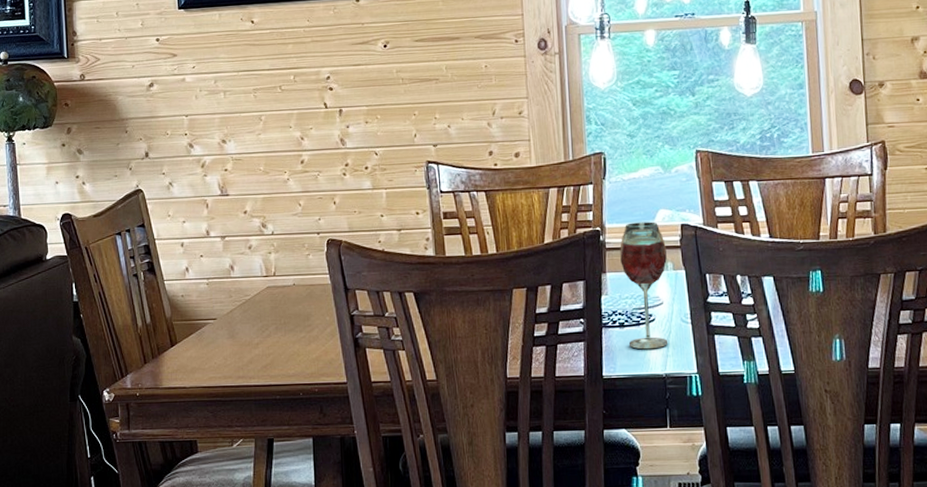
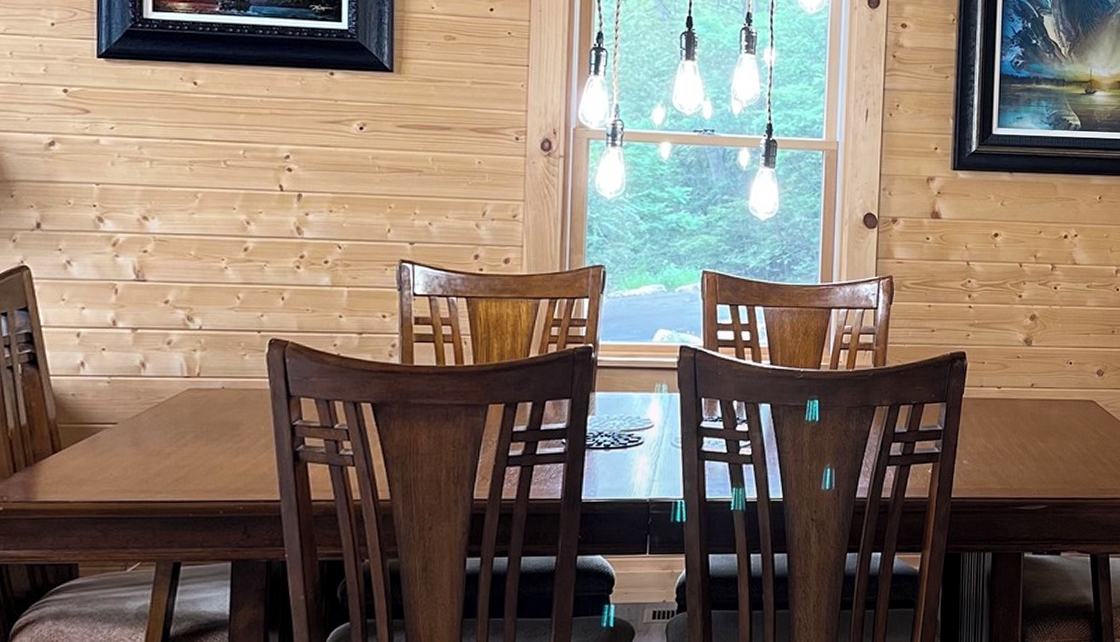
wineglass: present [620,221,668,350] -> none [612,341,662,473]

